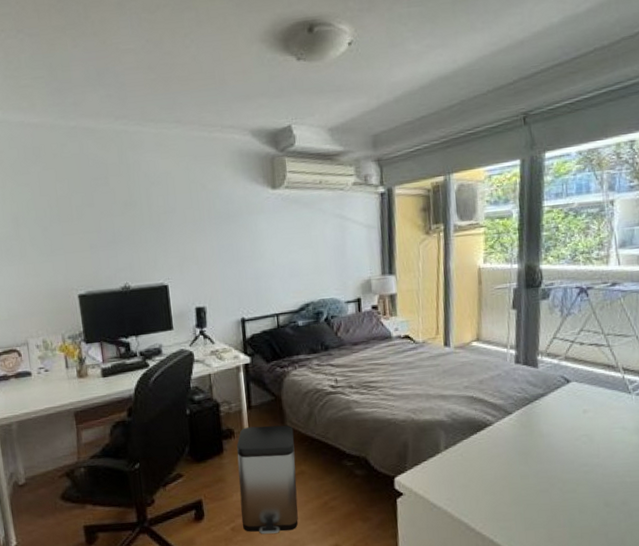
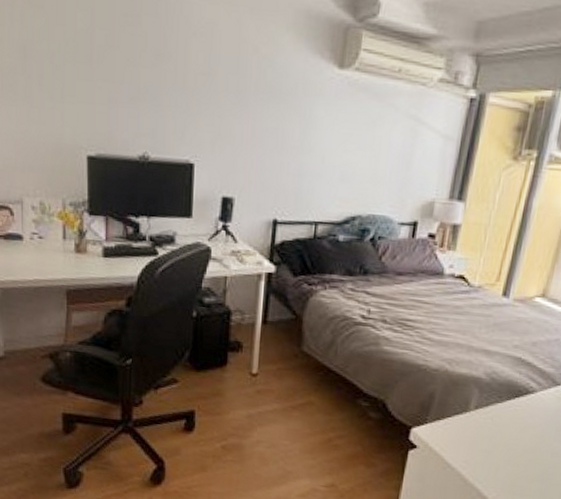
pedal bin: present [236,425,298,535] -> none [234,343,310,462]

